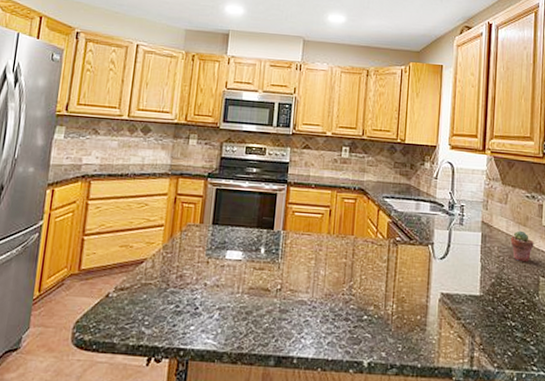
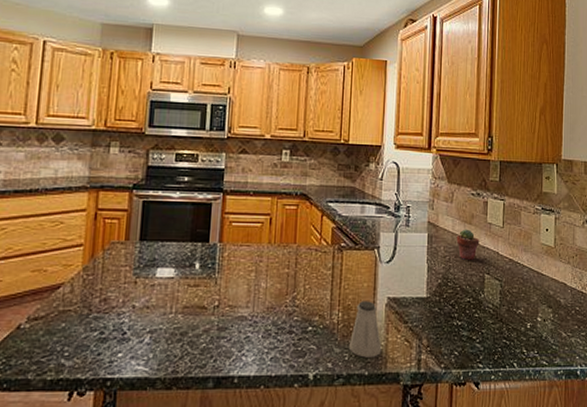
saltshaker: none [402,294,435,351] -> present [348,301,382,358]

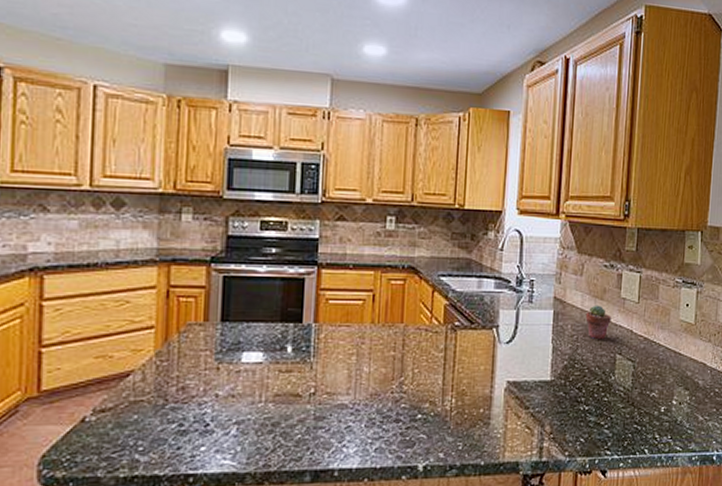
saltshaker: present [348,301,382,358] -> none [462,385,500,447]

